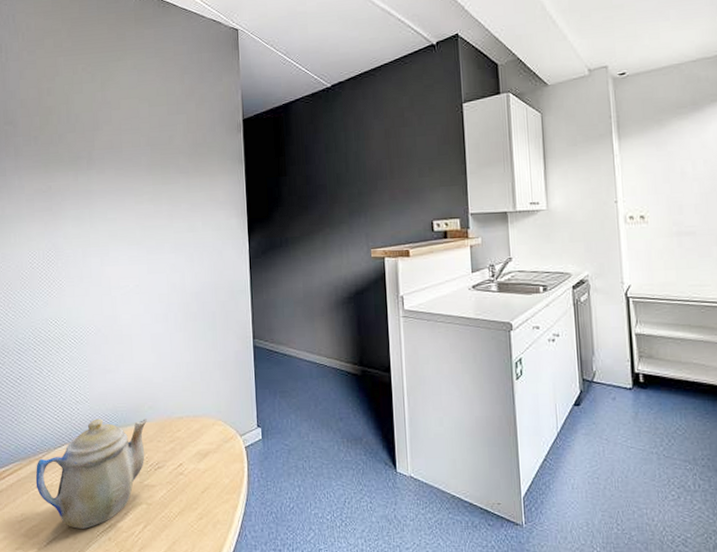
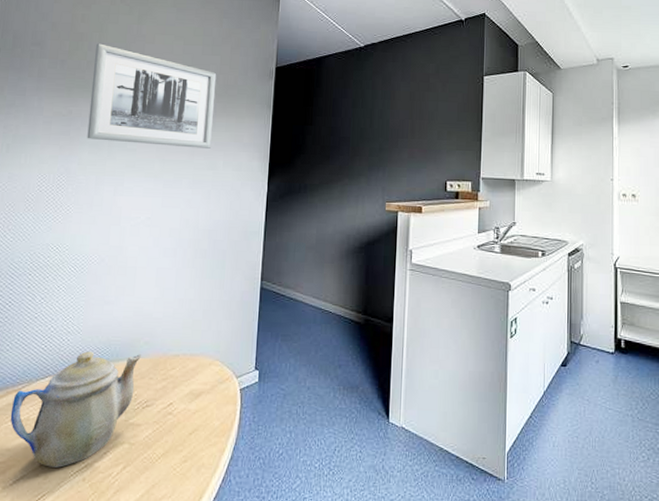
wall art: none [65,115,189,213] -> present [87,43,217,149]

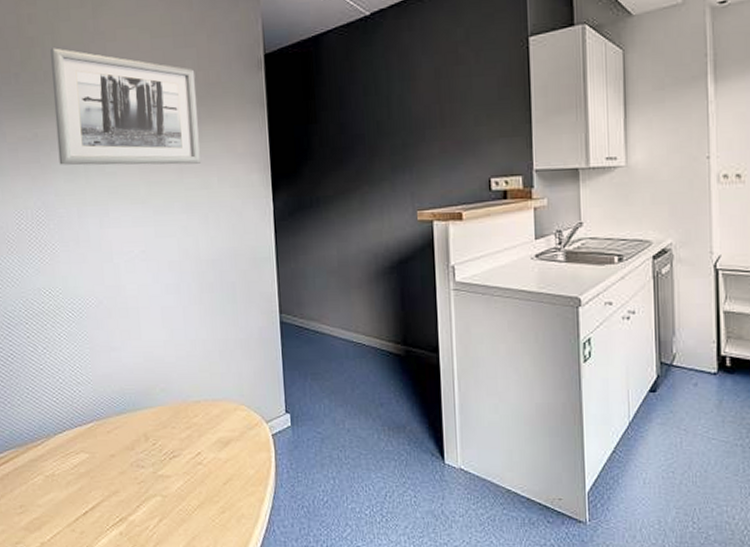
teapot: present [10,351,141,468] -> none [34,402,159,522]

